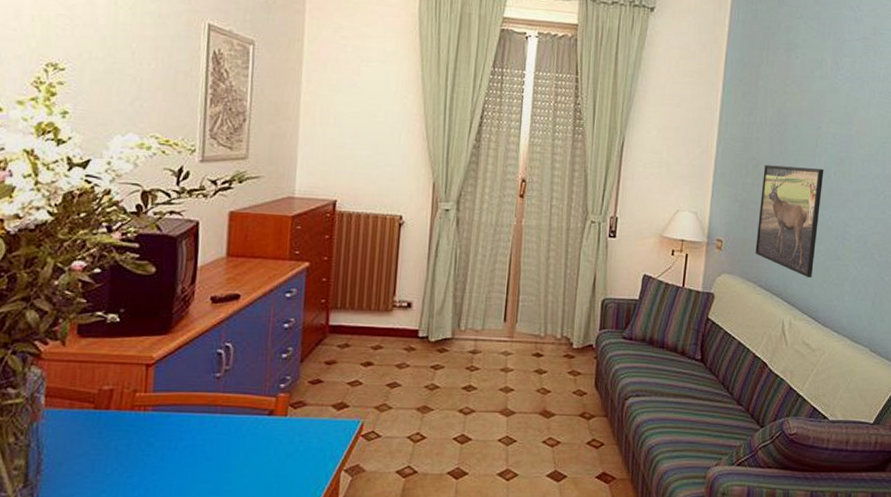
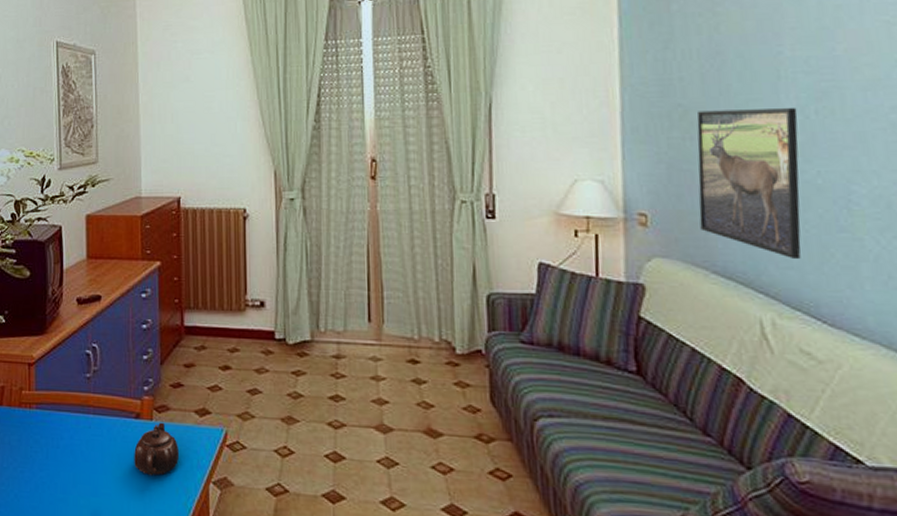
teapot: none [263,417,313,470] -> present [134,422,180,476]

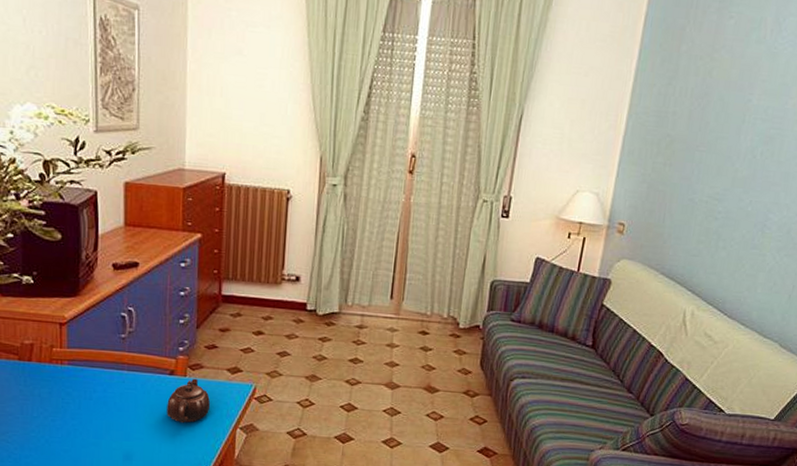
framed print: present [696,108,801,258] -> none [660,142,750,267]

